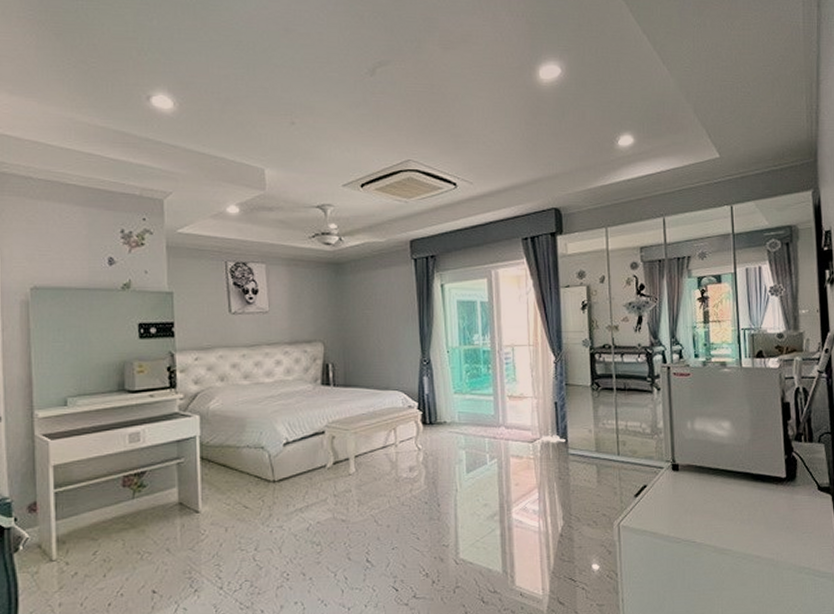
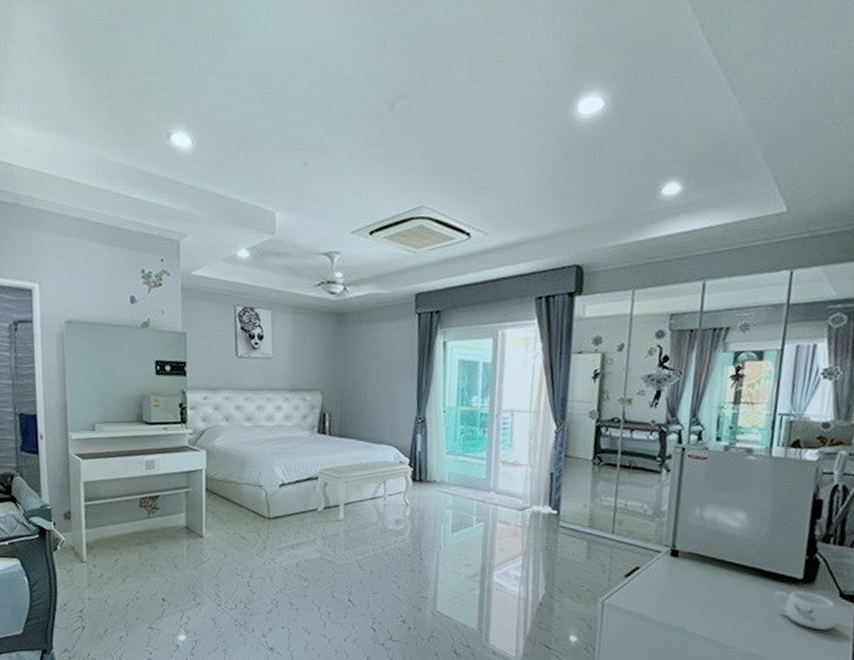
mug: none [766,489,819,524] -> present [774,591,837,630]

